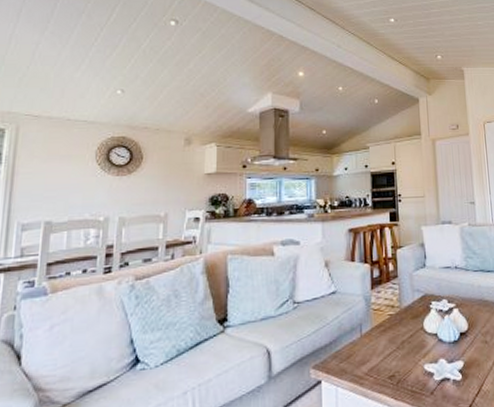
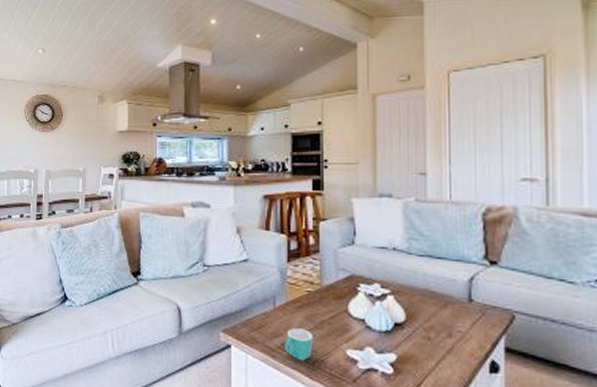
mug: none [372,351,397,384] -> present [285,328,314,361]

